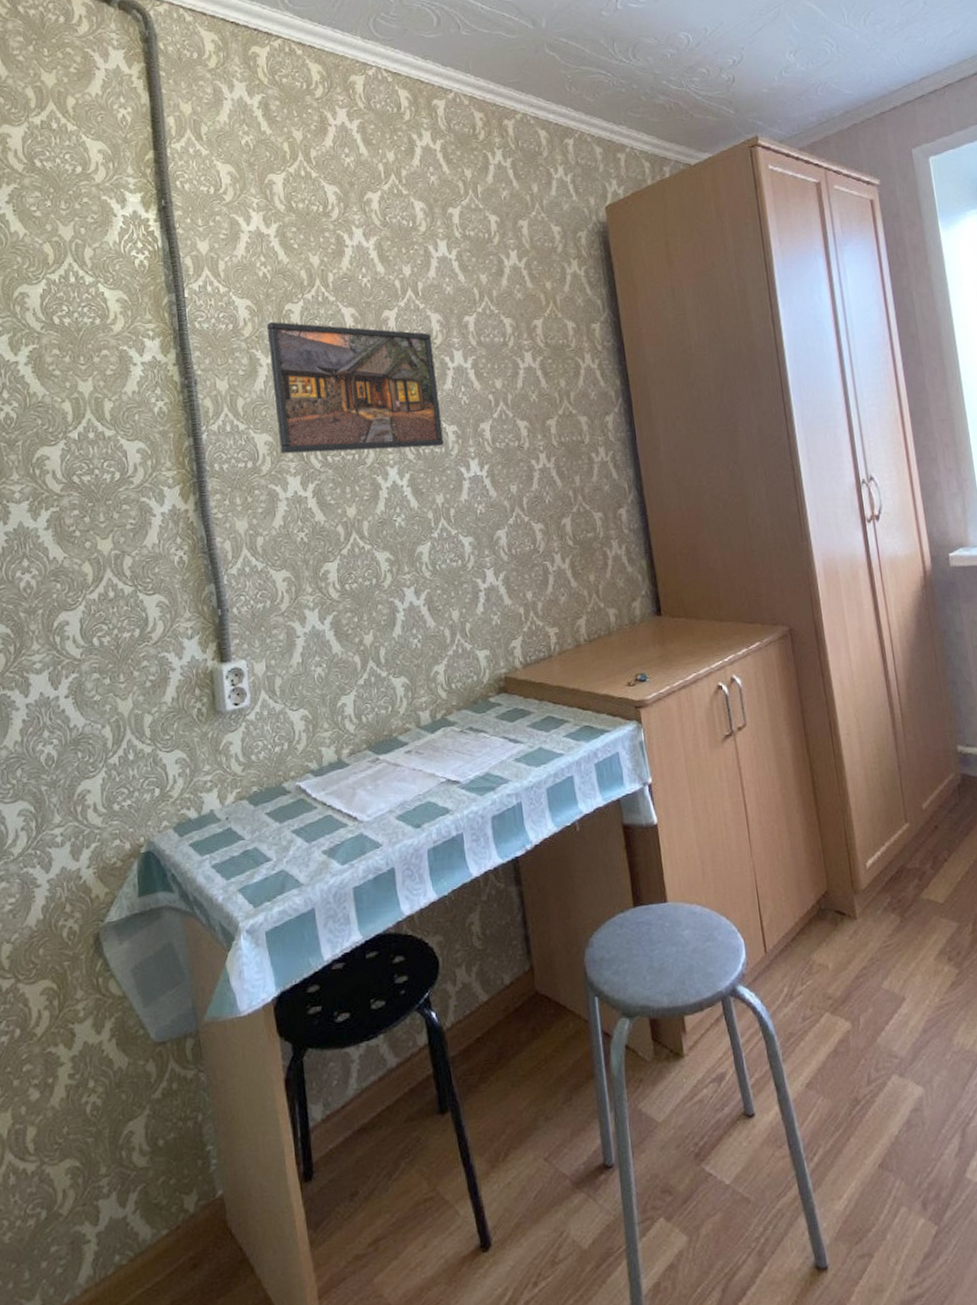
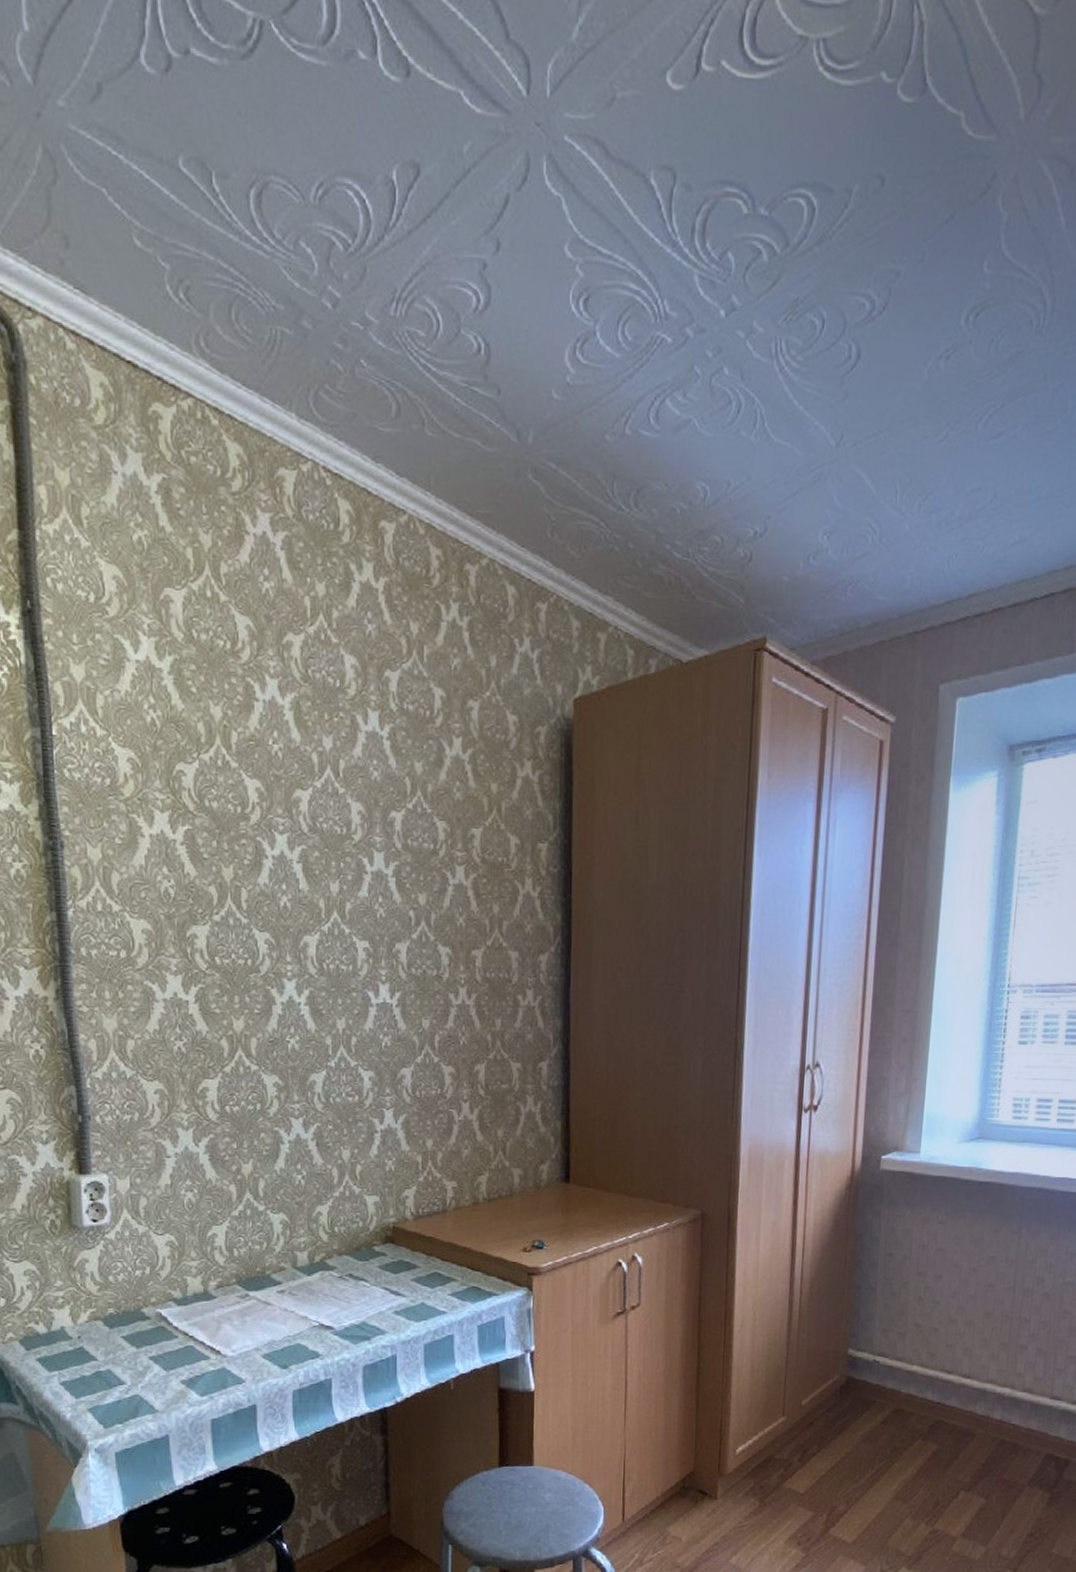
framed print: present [266,321,444,454] -> none [151,782,352,964]

